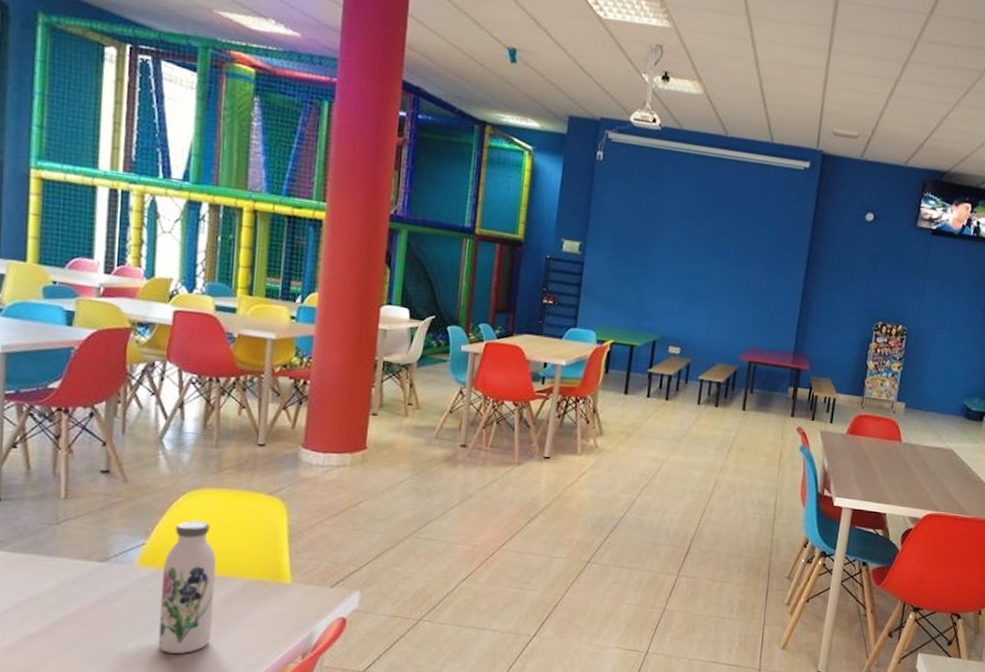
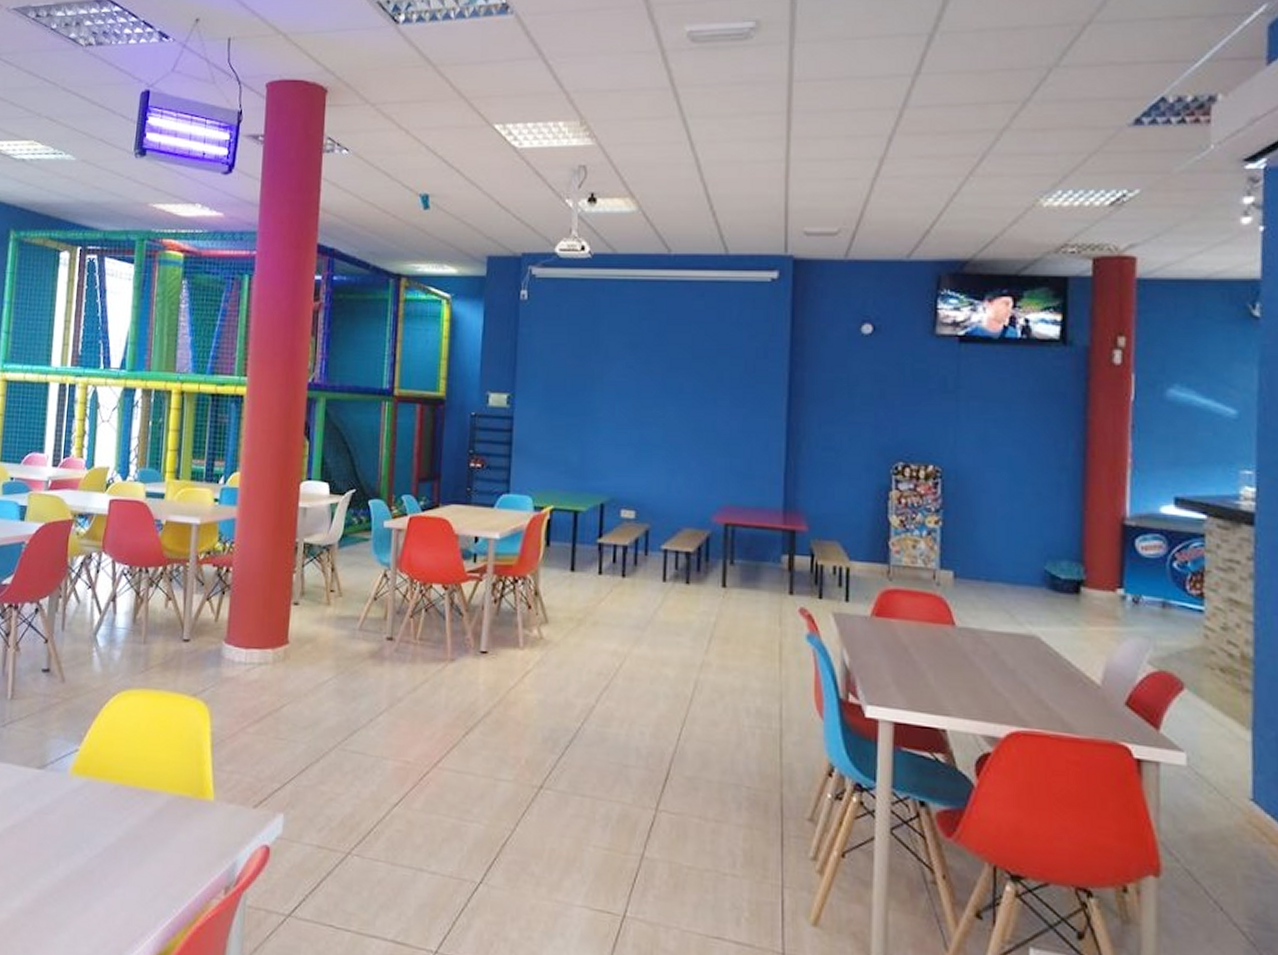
water bottle: present [158,521,217,653] -> none [86,725,143,879]

